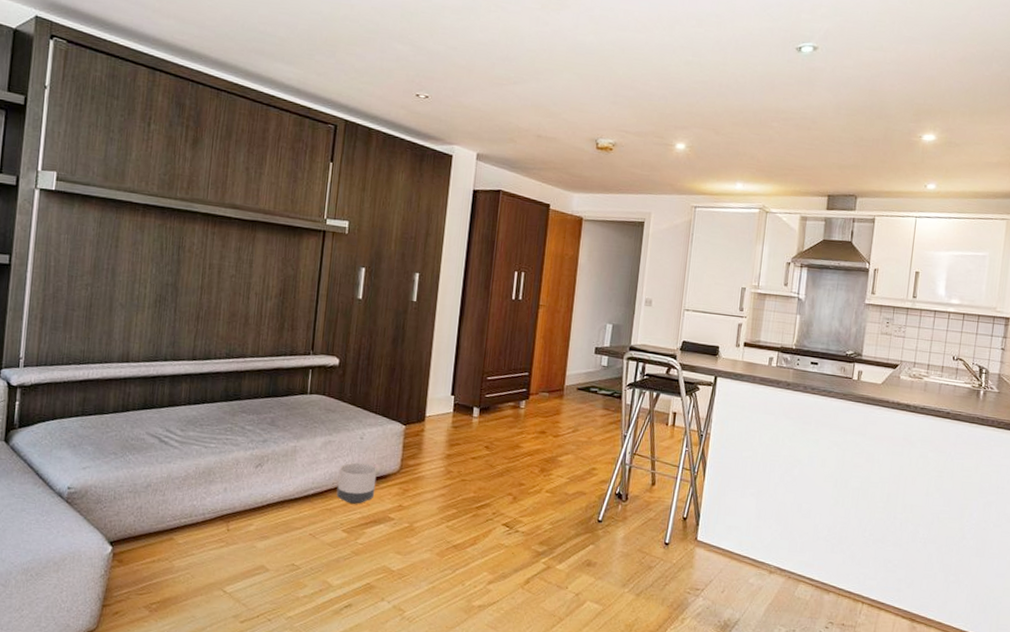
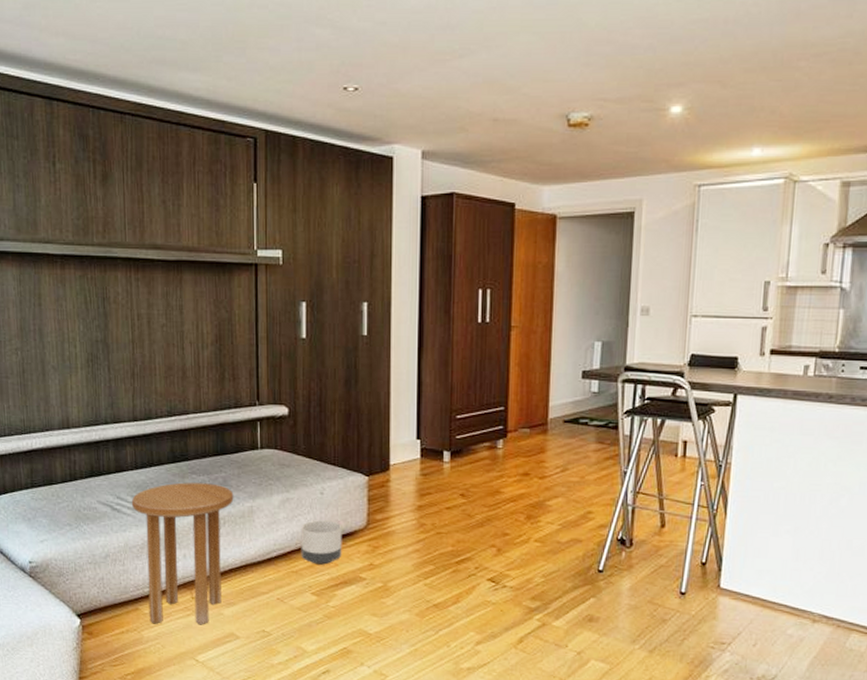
side table: none [179,420,280,557] -> present [131,482,234,625]

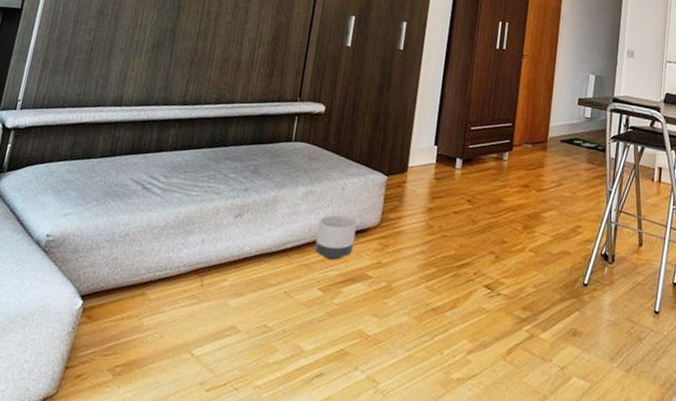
side table: present [131,482,234,625] -> none [153,167,262,316]

